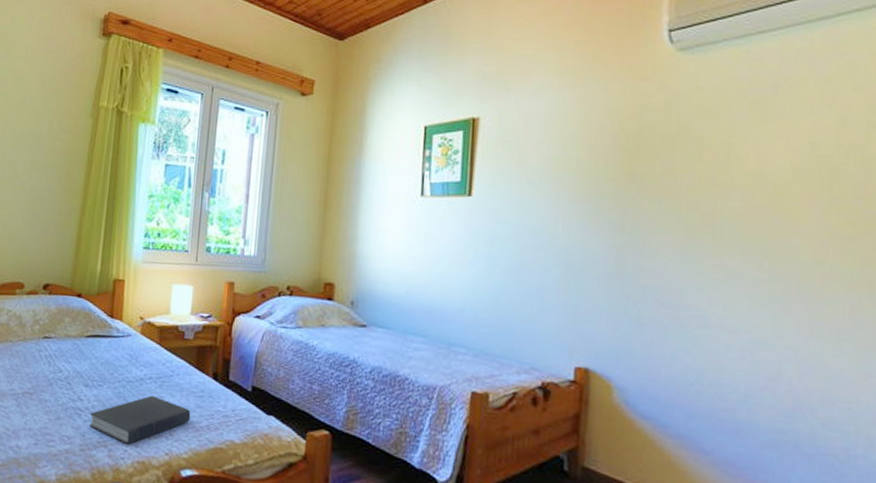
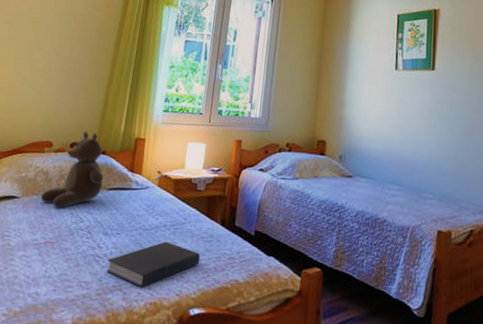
teddy bear: none [15,271,81,356] -> present [40,131,104,208]

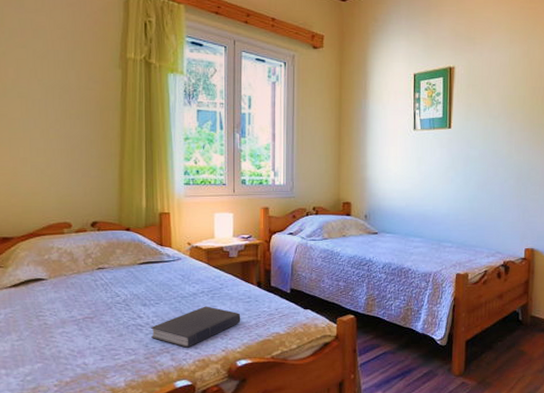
teddy bear: present [40,131,104,208] -> none [69,209,133,285]

